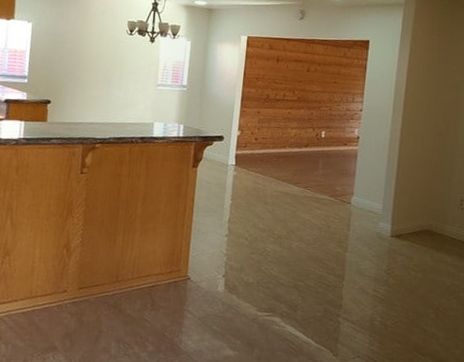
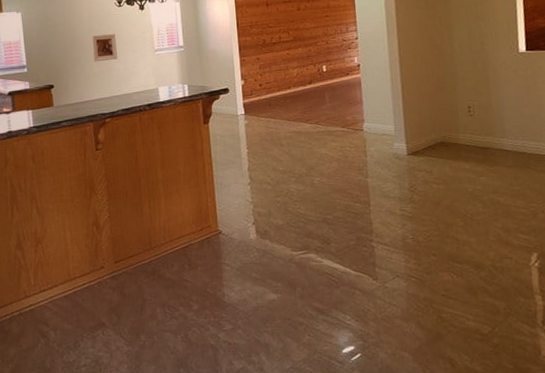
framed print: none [94,58,122,87] -> present [91,33,118,62]

